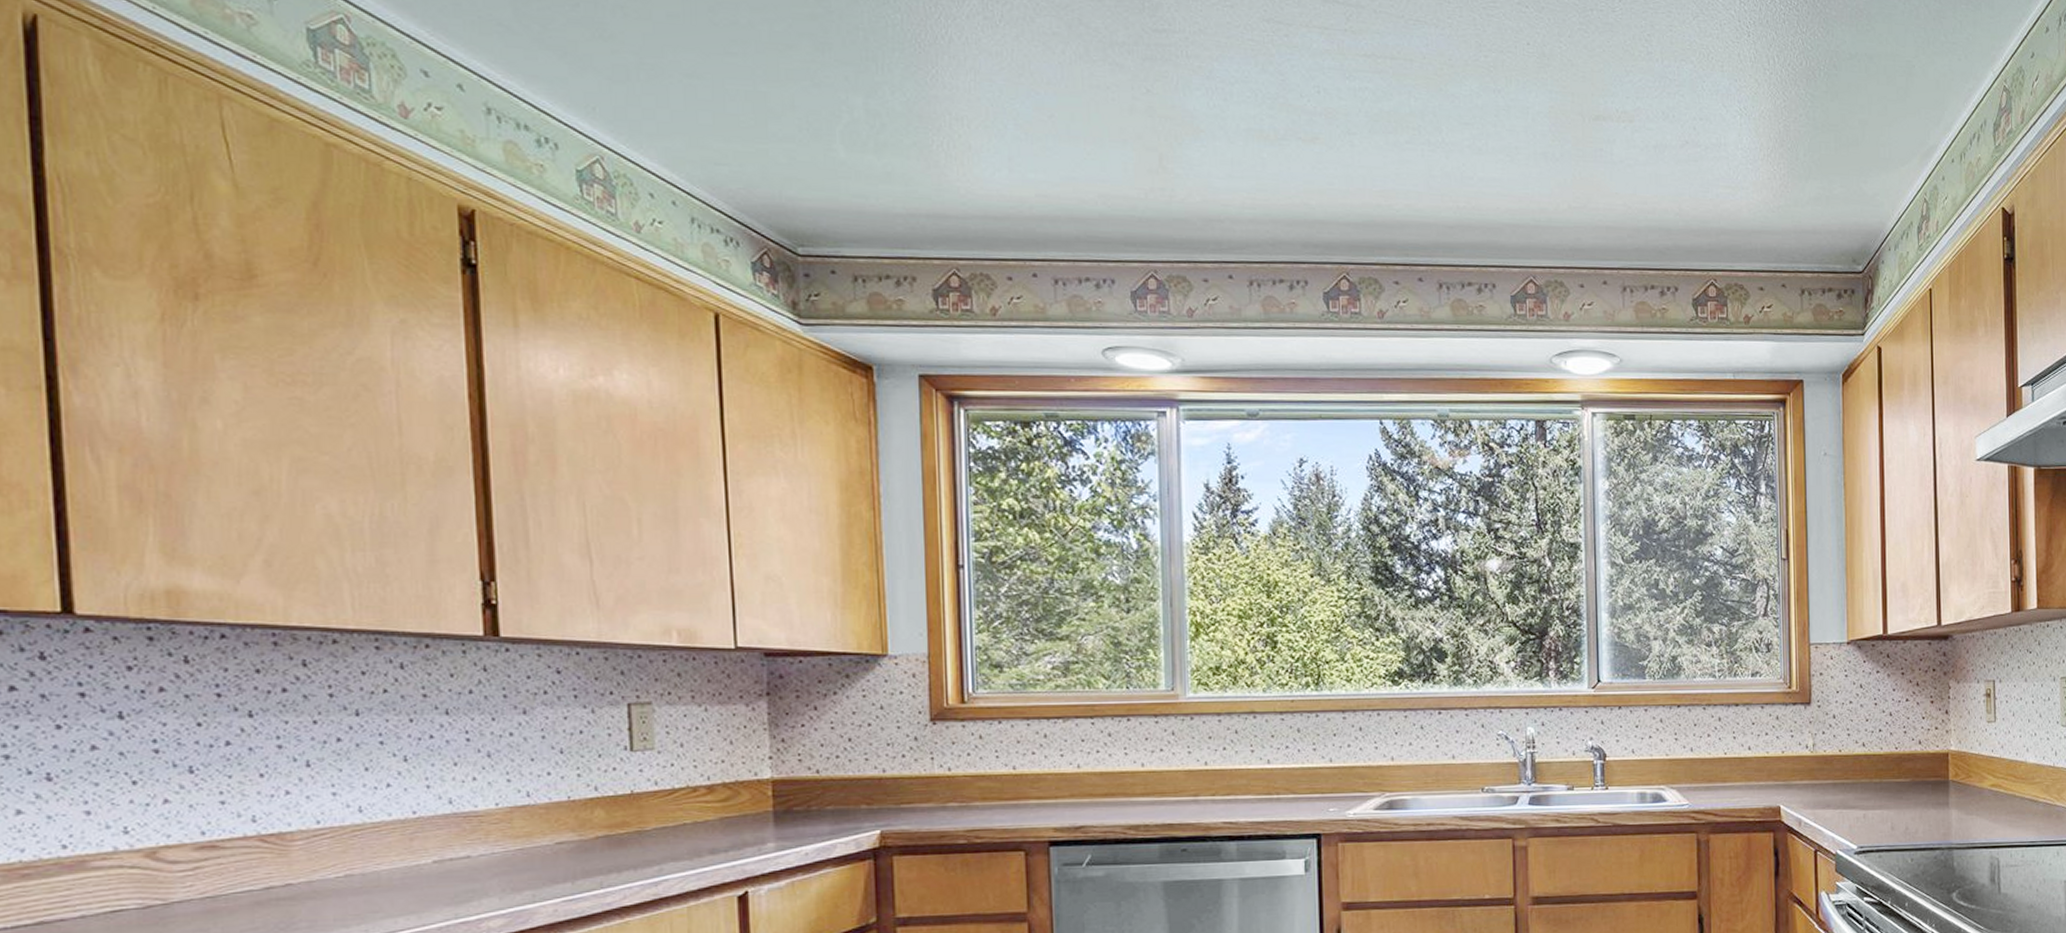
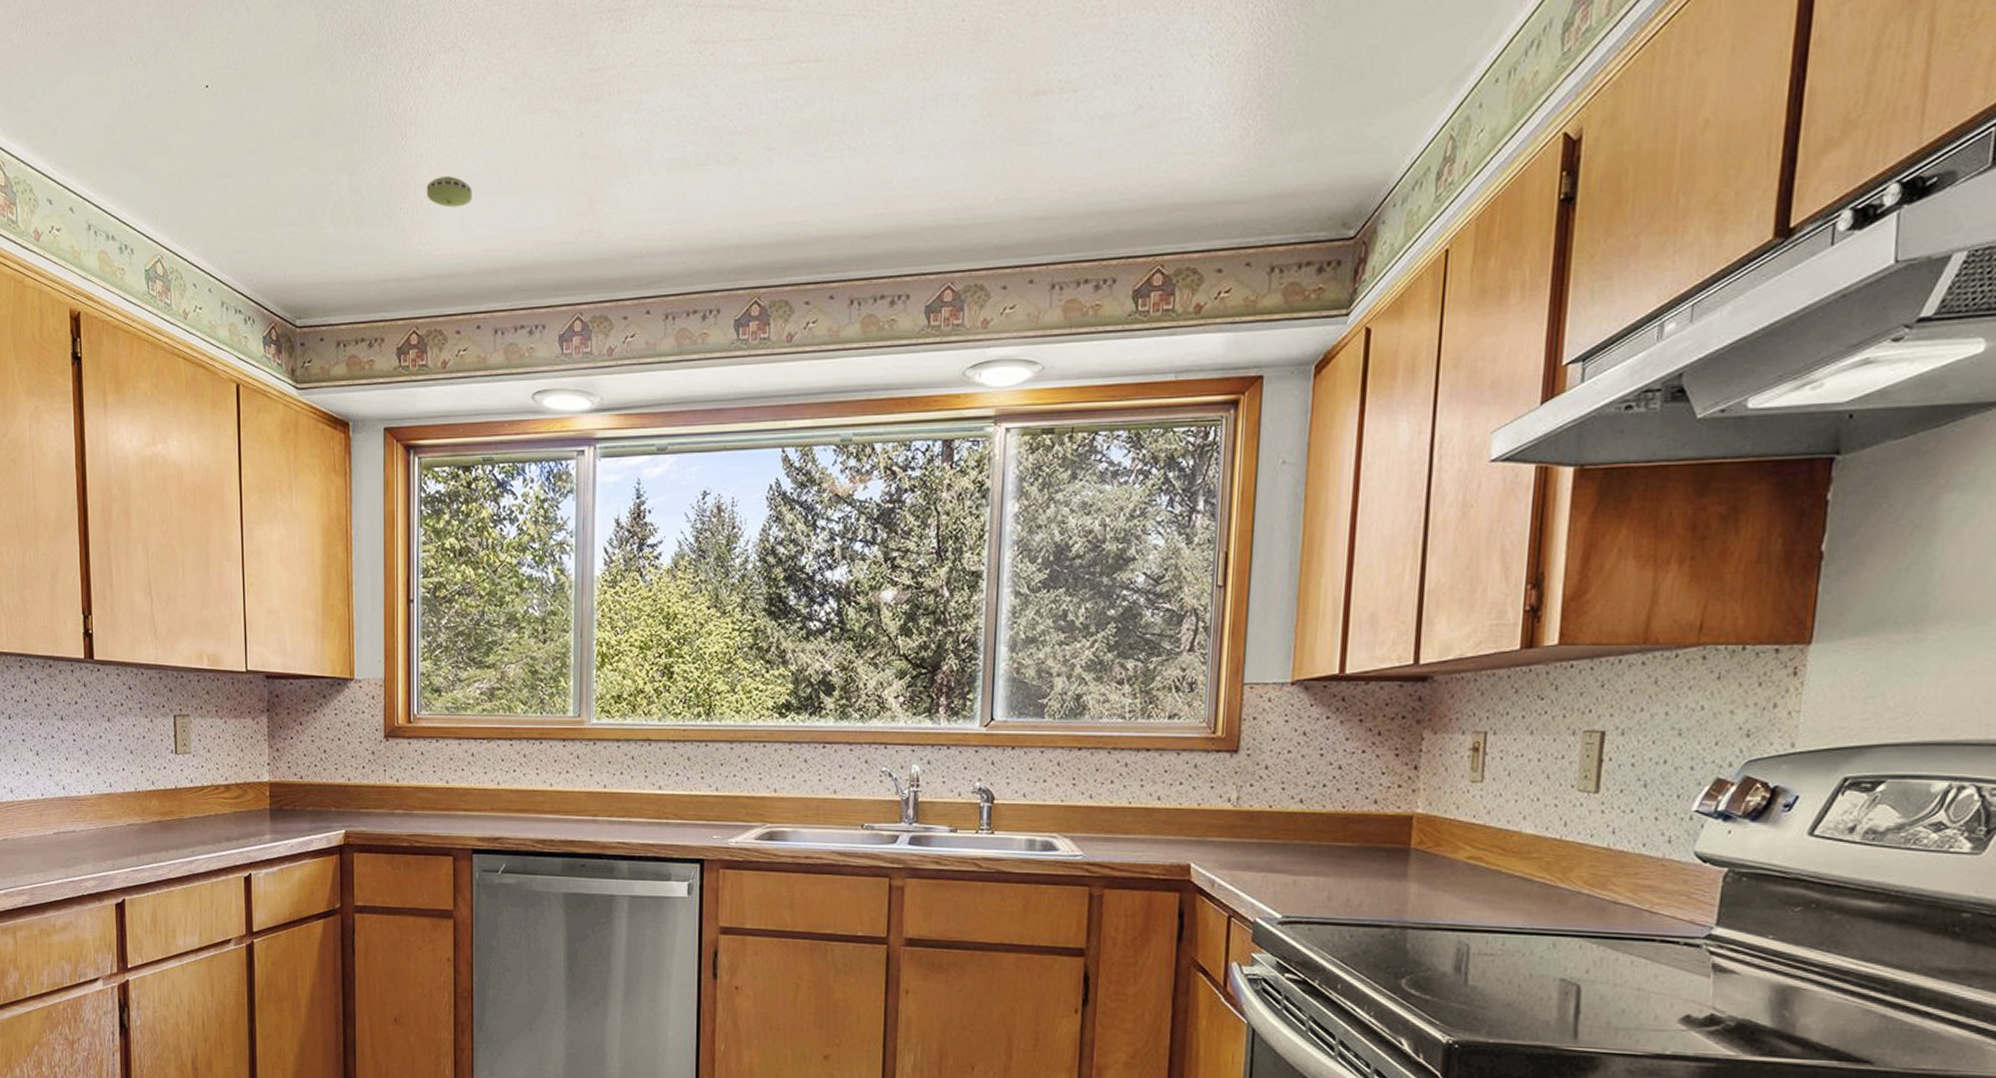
smoke detector: none [965,113,1022,148] -> present [426,176,472,208]

